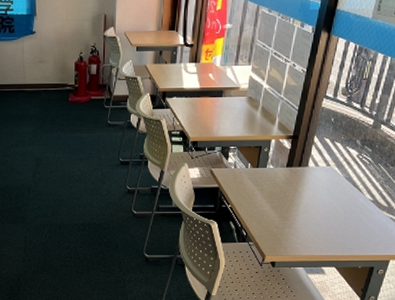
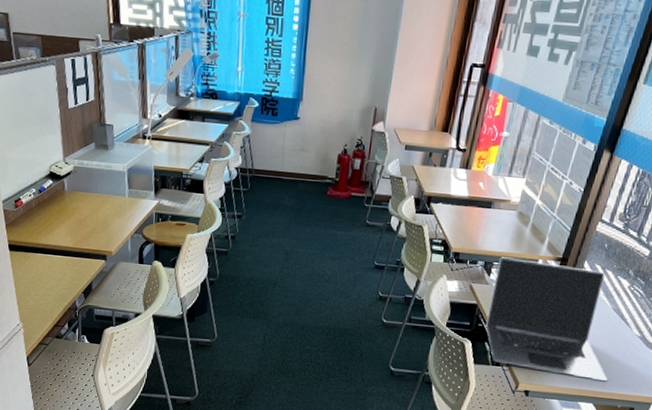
laptop: none [229,141,347,246] -> present [486,257,608,382]

